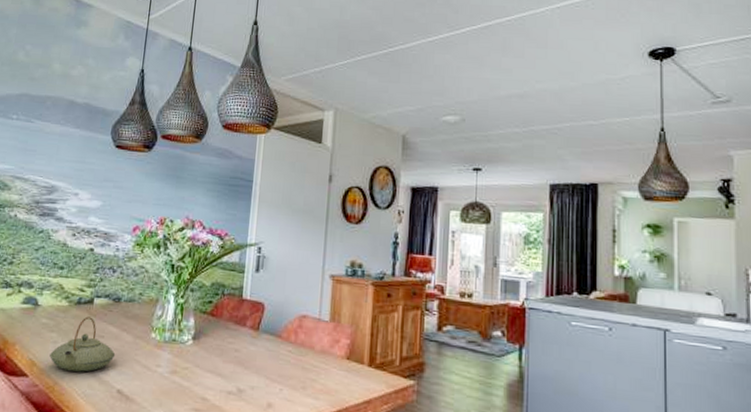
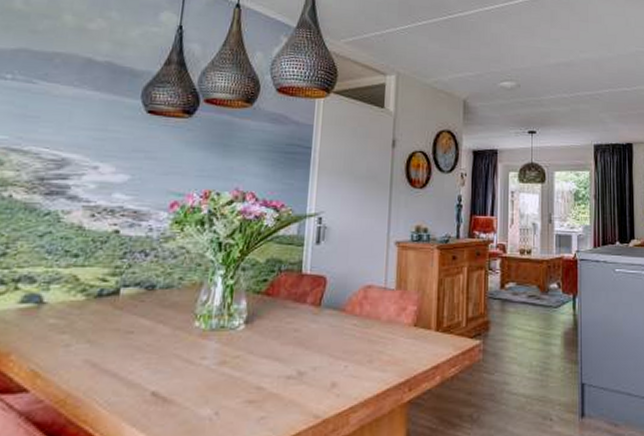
teapot: present [49,316,116,372] -> none [59,310,149,378]

